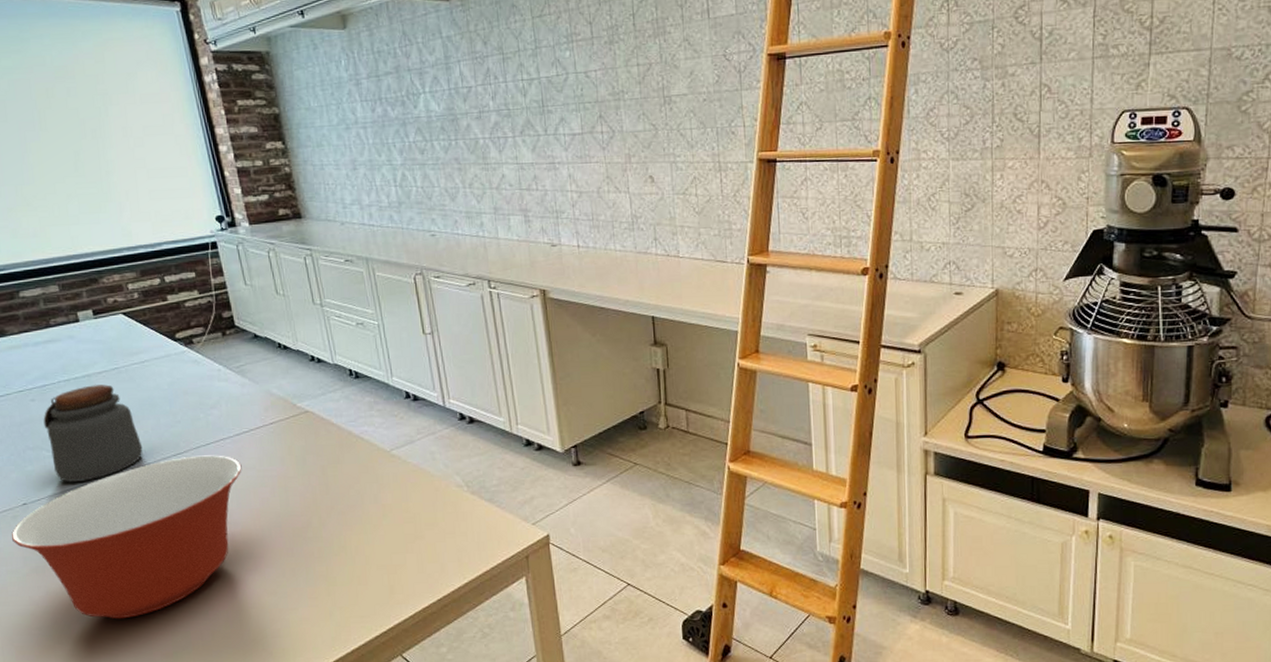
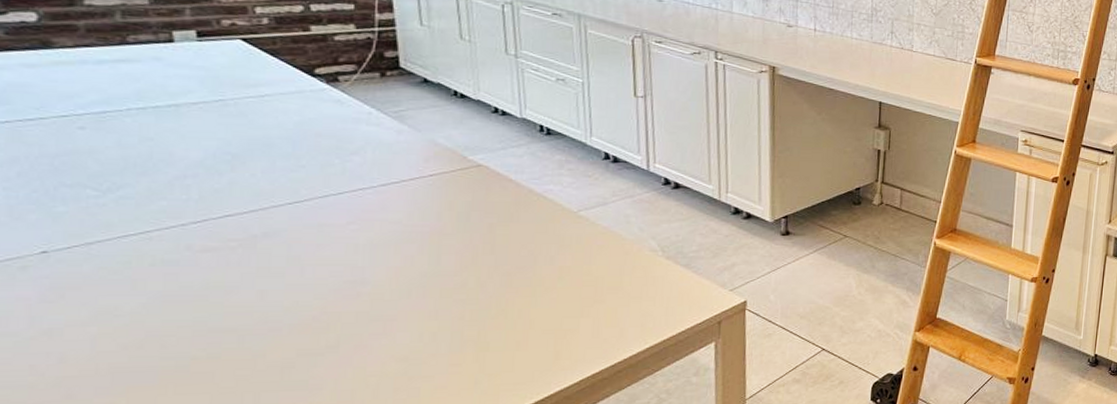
mixing bowl: present [12,455,242,619] -> none [15,205,384,392]
jar: present [43,385,143,483] -> none [94,117,245,229]

